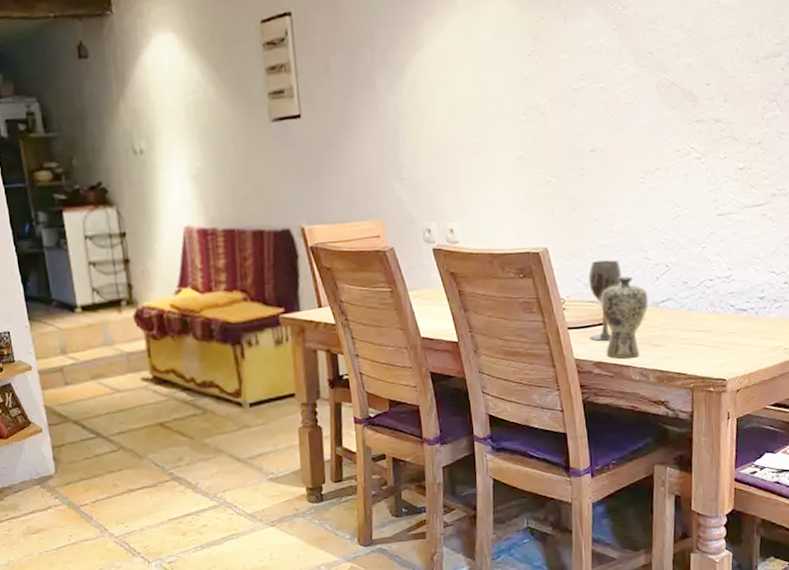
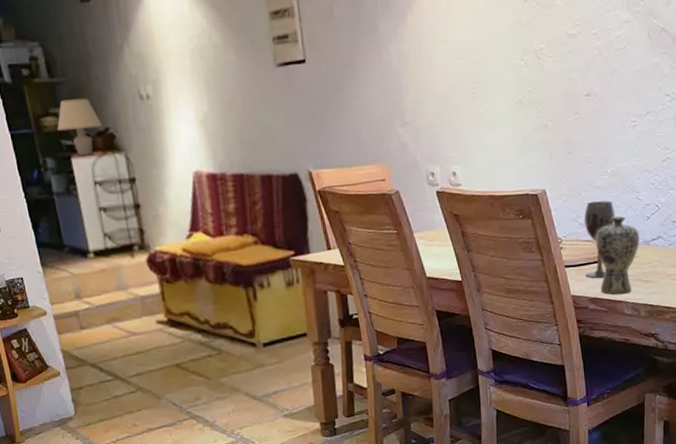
table lamp: none [50,153,95,211] -> present [57,98,102,157]

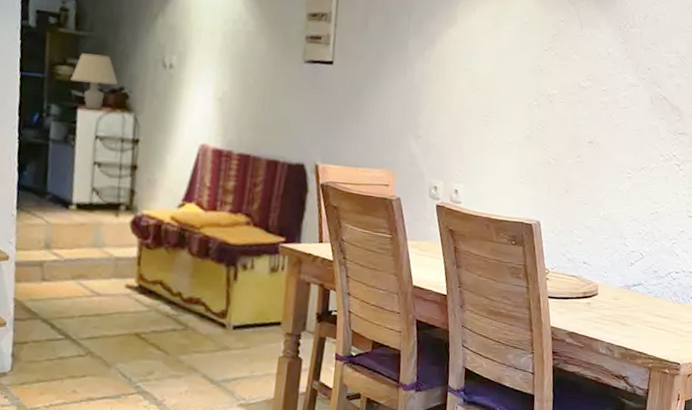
wine glass: present [584,200,616,279] -> none [566,240,602,315]
vase: present [595,216,640,295] -> none [579,258,622,333]

